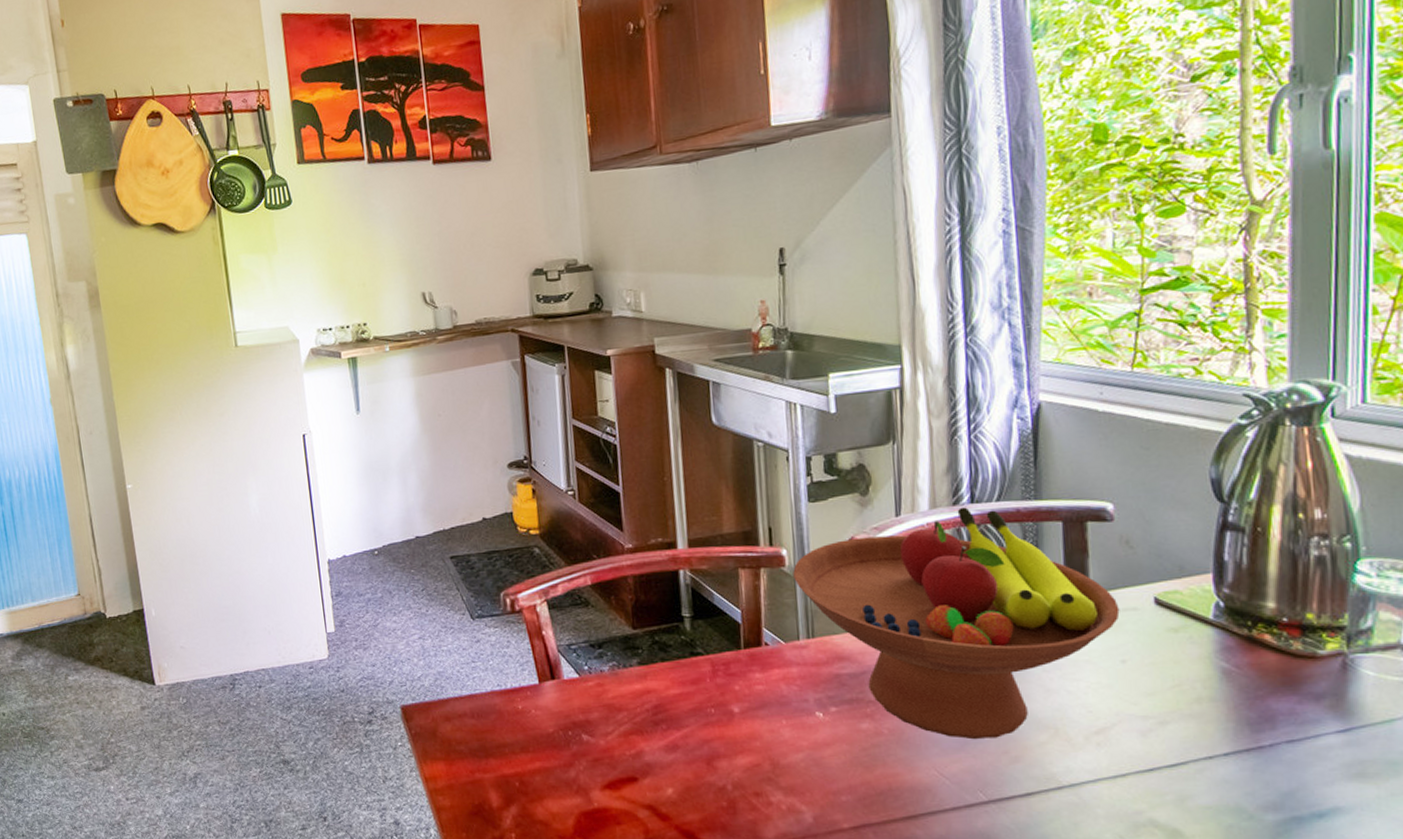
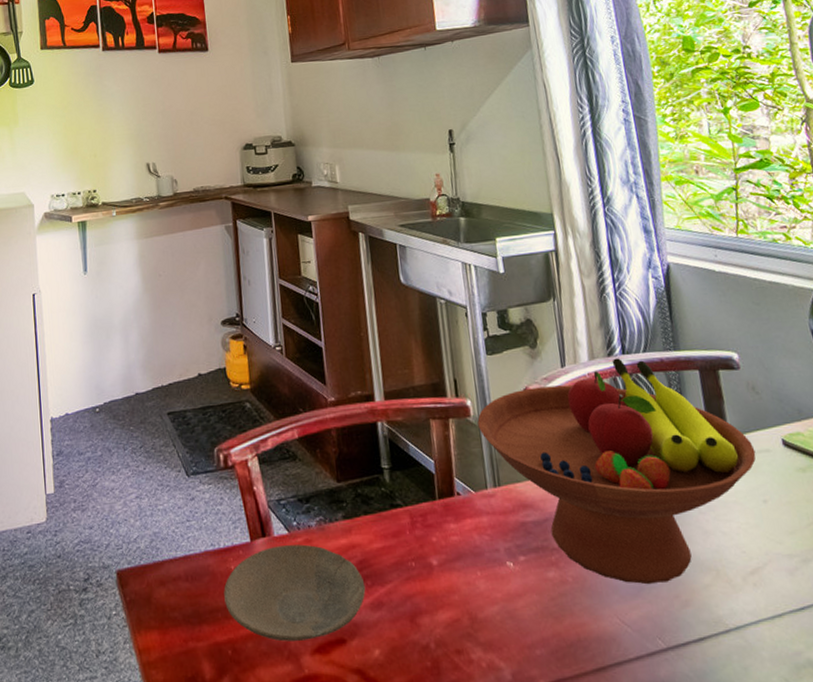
plate: none [511,688,661,777] -> present [224,544,366,642]

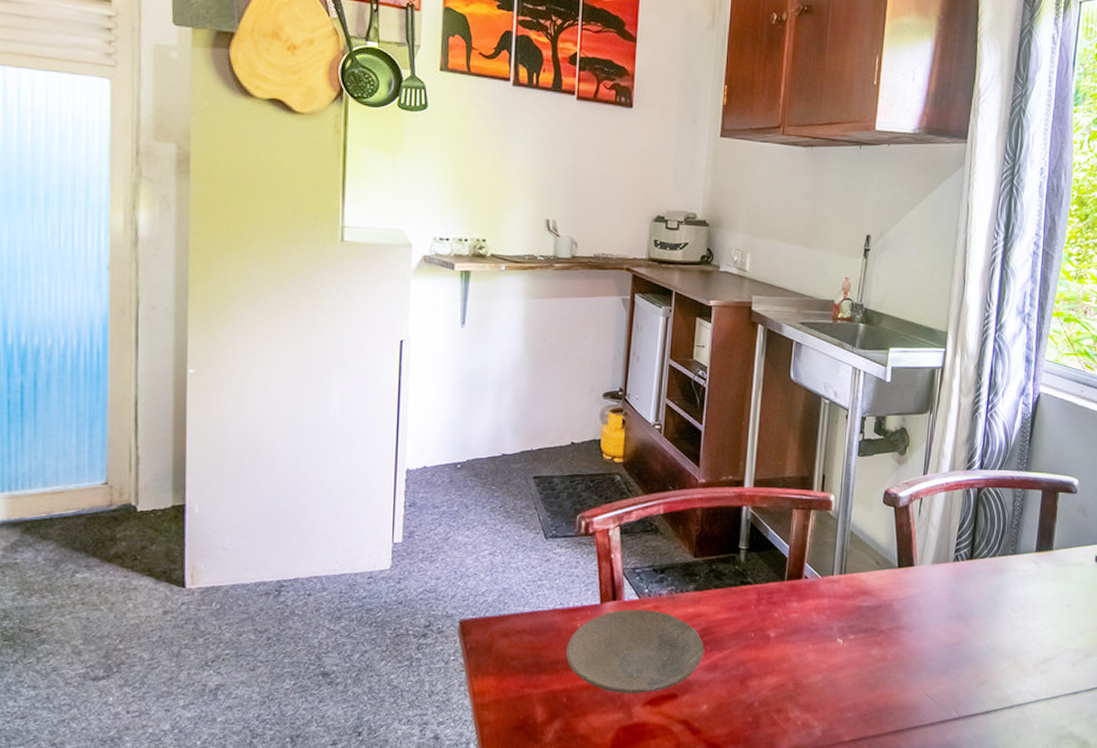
fruit bowl: present [477,358,756,585] -> none [836,472,1071,666]

